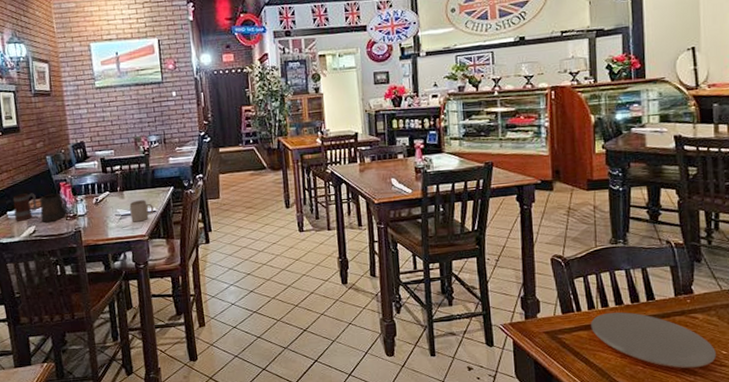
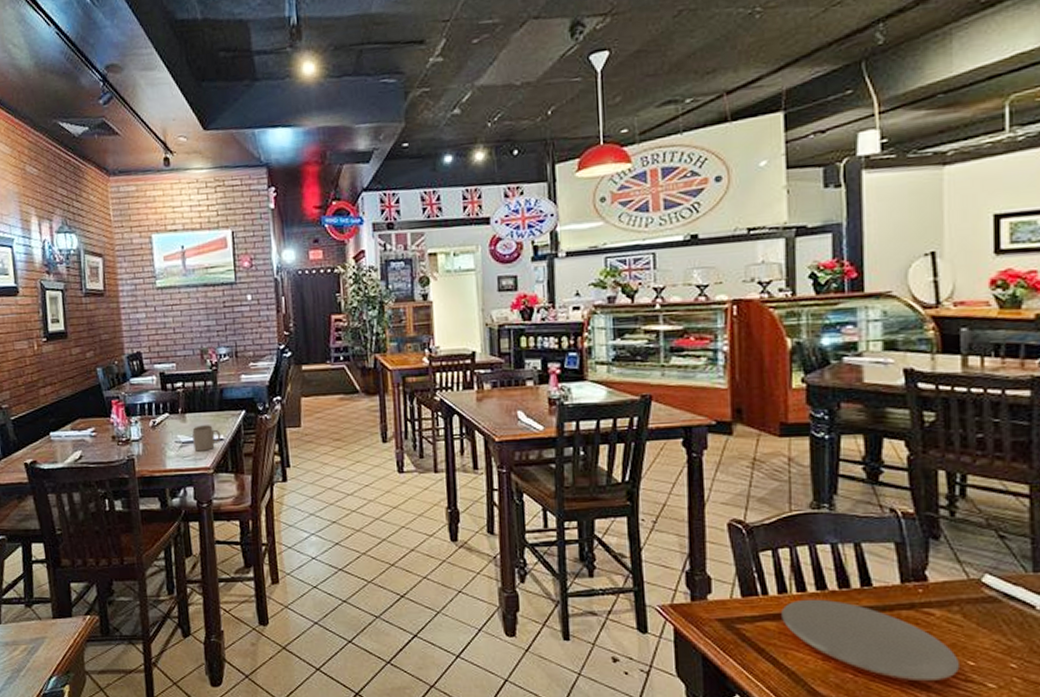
beer mug: present [12,193,37,221] -> none [57,411,85,444]
beer mug: present [39,193,68,223] -> none [86,412,120,447]

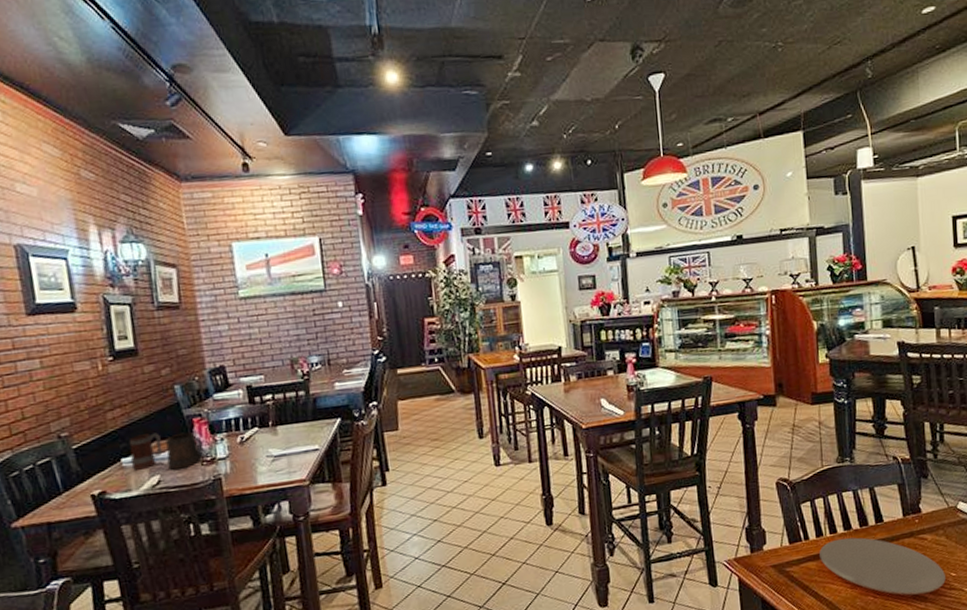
beer mug: none [57,411,85,444] -> present [129,432,163,471]
beer mug: none [86,412,120,447] -> present [164,431,204,470]
mug: present [192,425,221,452] -> none [285,436,316,464]

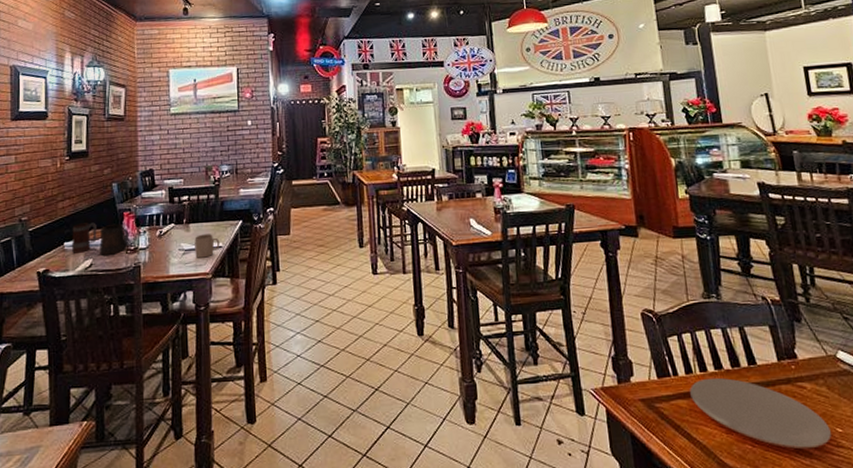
mug: none [285,436,316,464] -> present [194,234,220,258]

